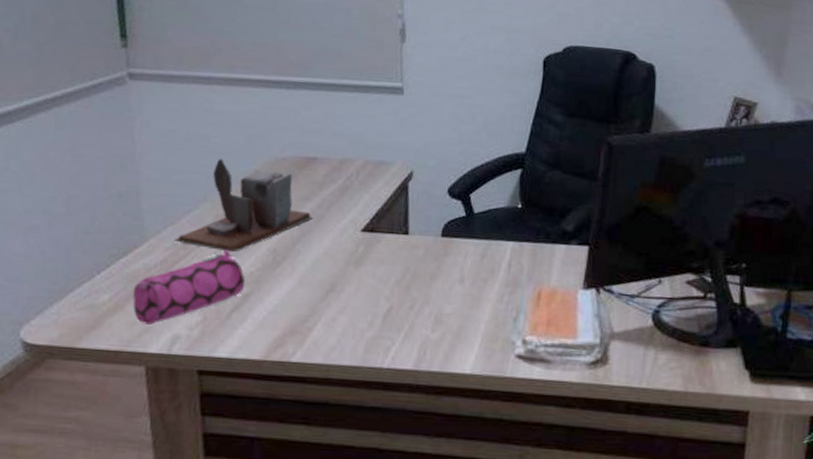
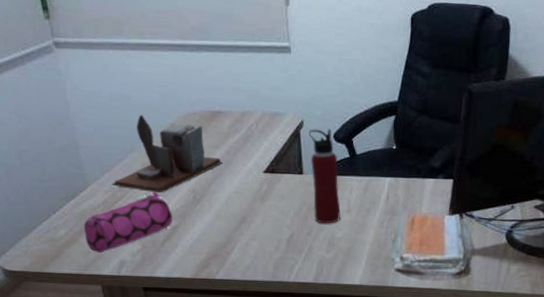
water bottle: none [418,181,452,296] -> present [309,129,341,224]

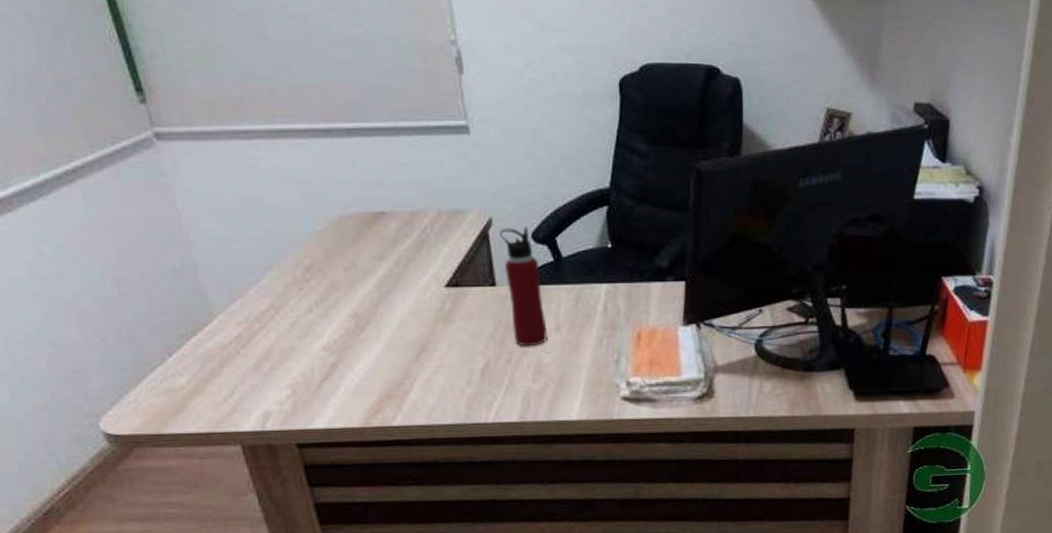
pencil case: present [84,191,173,254] -> none [212,319,331,405]
desk organizer: present [110,114,222,193] -> none [244,221,391,322]

